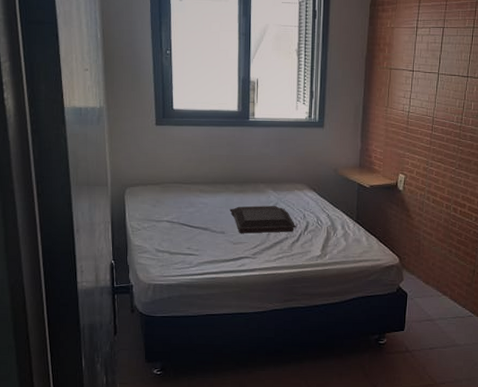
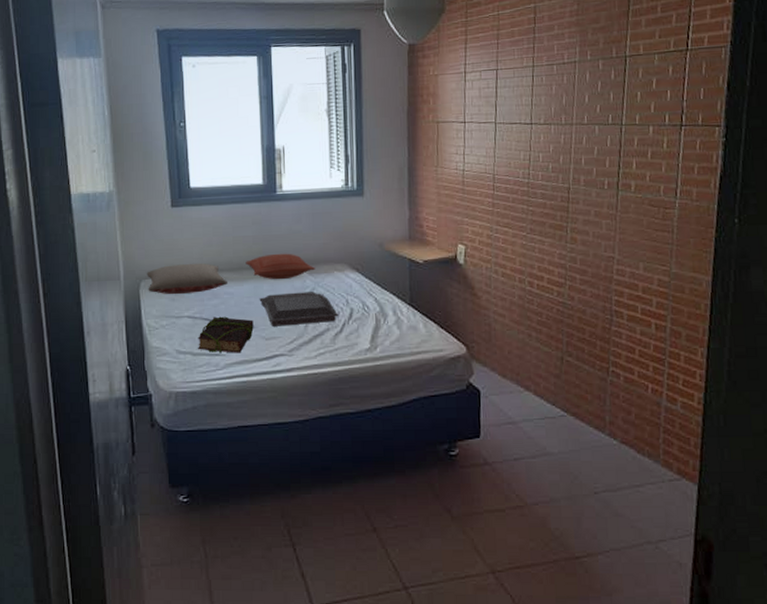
pillow: none [131,175,203,201] -> present [146,263,227,294]
book: none [175,222,224,254] -> present [198,316,254,353]
pillow: none [219,172,279,195] -> present [245,253,315,280]

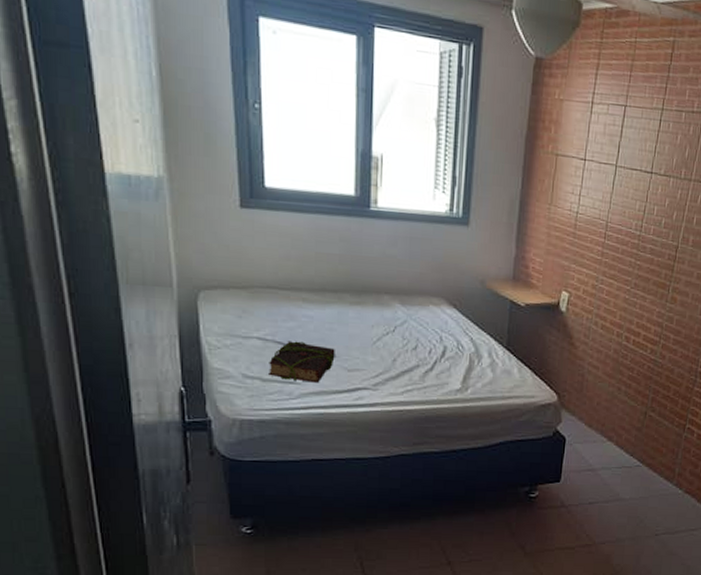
pillow: present [146,263,227,294] -> none [207,276,307,312]
pillow: present [245,253,315,280] -> none [329,277,409,308]
serving tray: present [259,292,339,327] -> none [343,322,431,359]

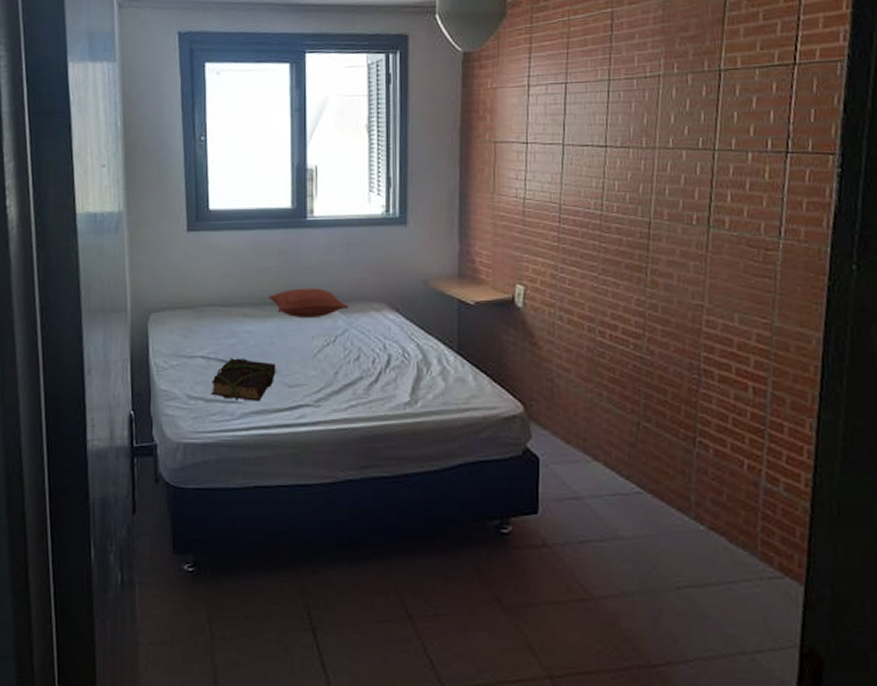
pillow: none [329,277,409,308] -> present [269,288,348,319]

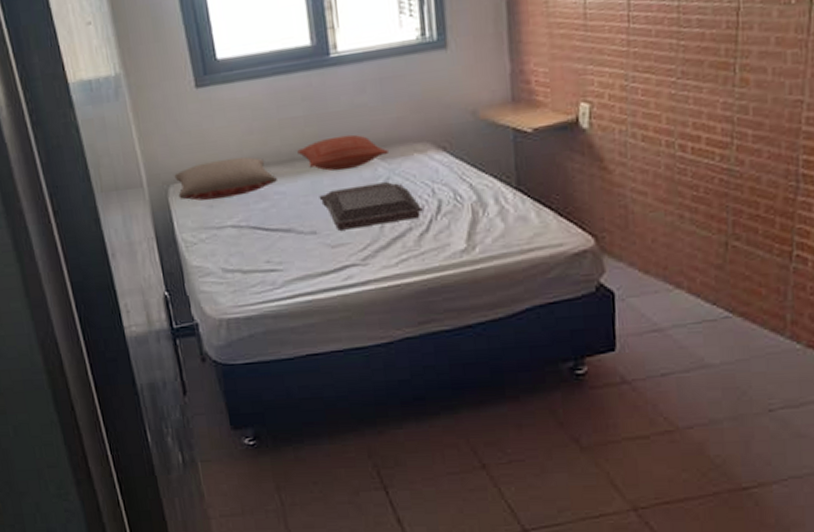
pillow: none [156,295,247,330] -> present [174,157,277,201]
book: present [211,358,276,401] -> none [247,222,316,268]
serving tray: none [283,333,374,372] -> present [319,182,423,231]

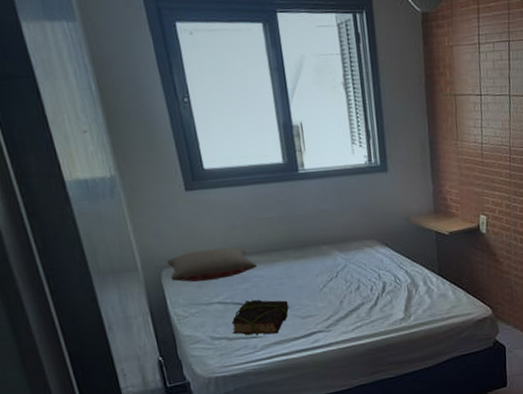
book: none [247,222,316,268] -> present [232,299,289,336]
pillow: present [297,134,388,171] -> none [273,232,345,260]
serving tray: present [319,182,423,231] -> none [291,268,372,305]

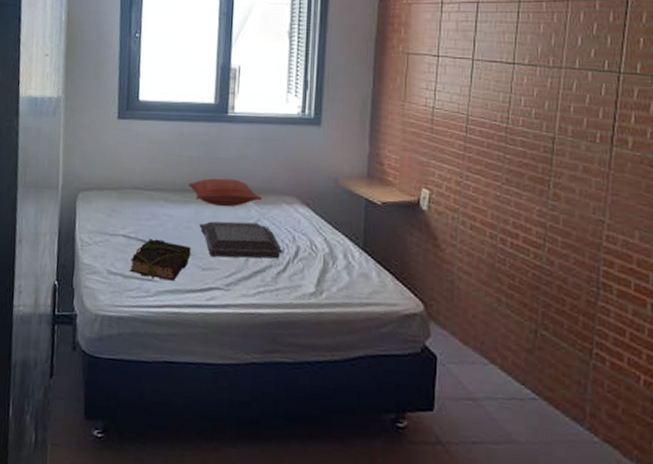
pillow: present [167,247,257,282] -> none [85,179,168,211]
pillow: none [273,232,345,260] -> present [188,178,262,207]
serving tray: none [291,268,372,305] -> present [199,221,283,259]

